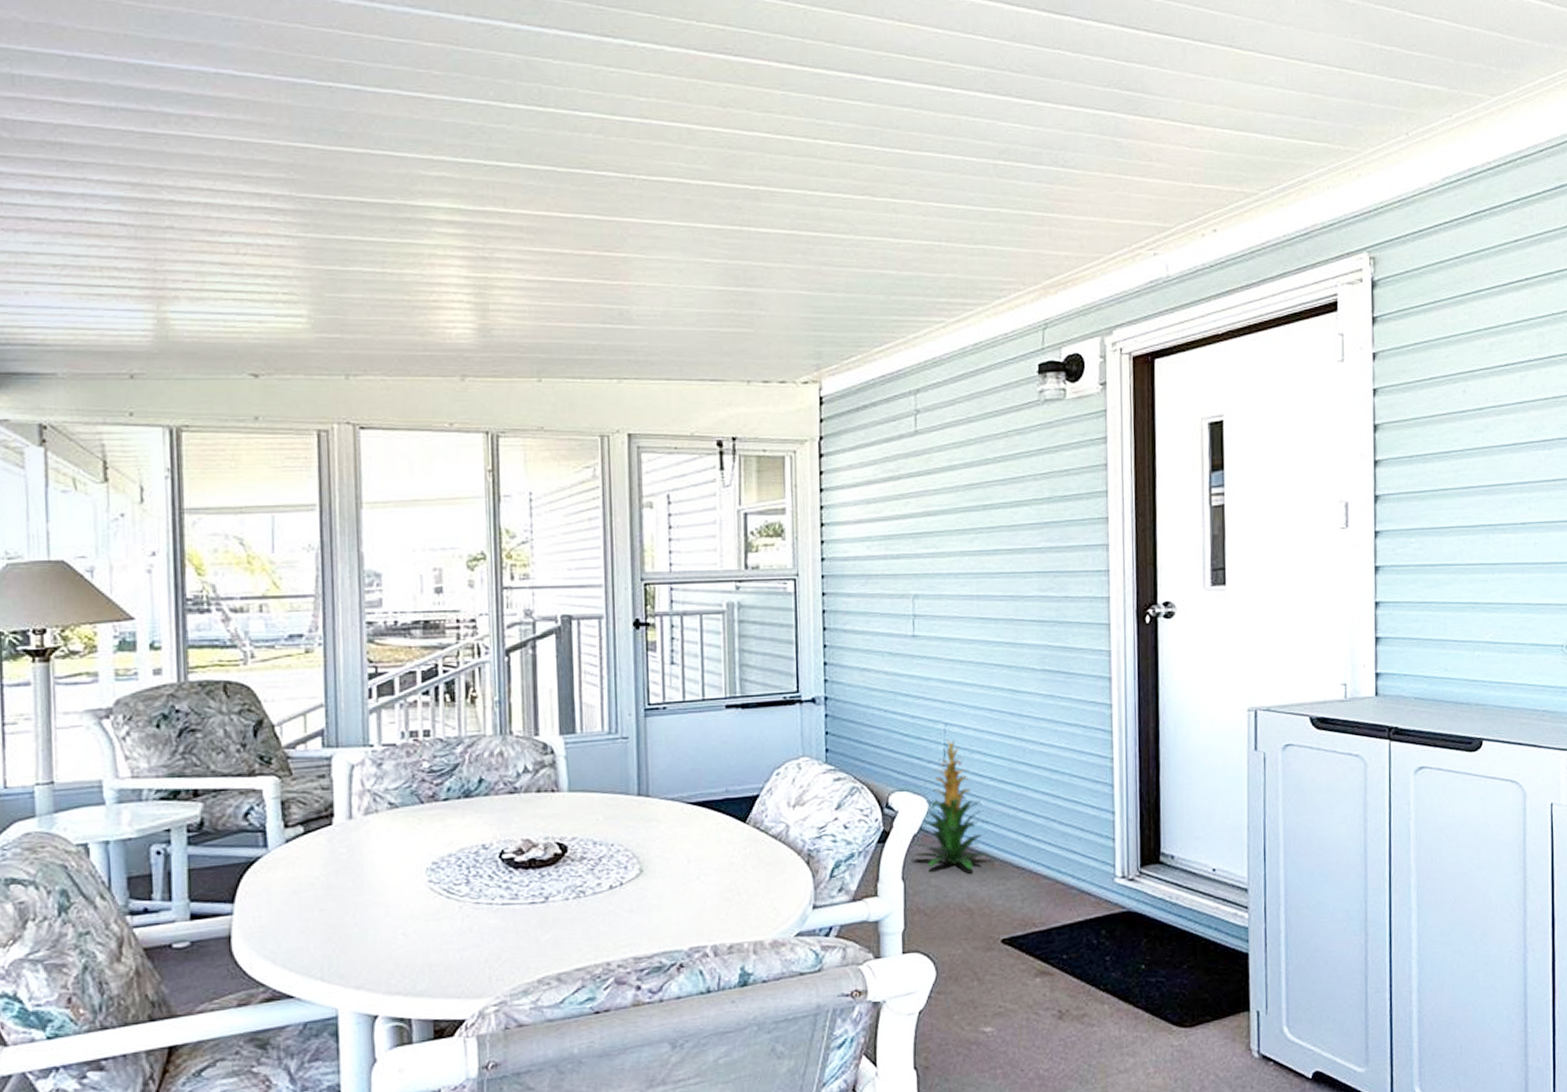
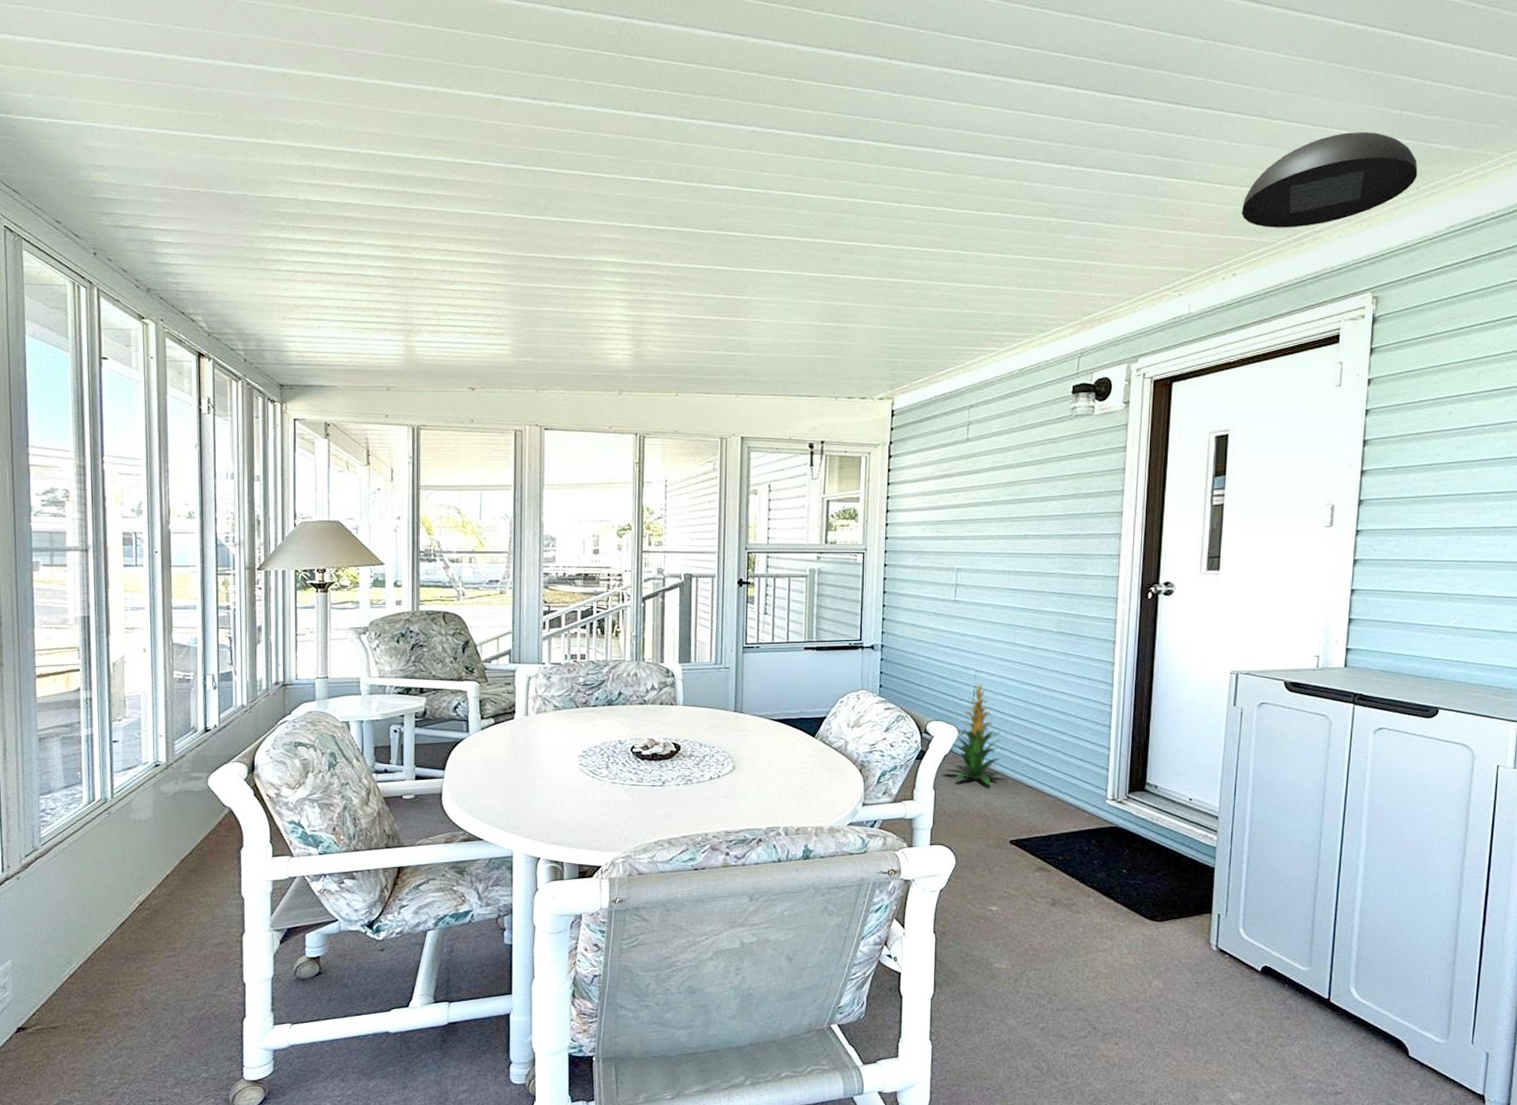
dome light: none [1217,68,1406,177] -> present [1241,132,1418,228]

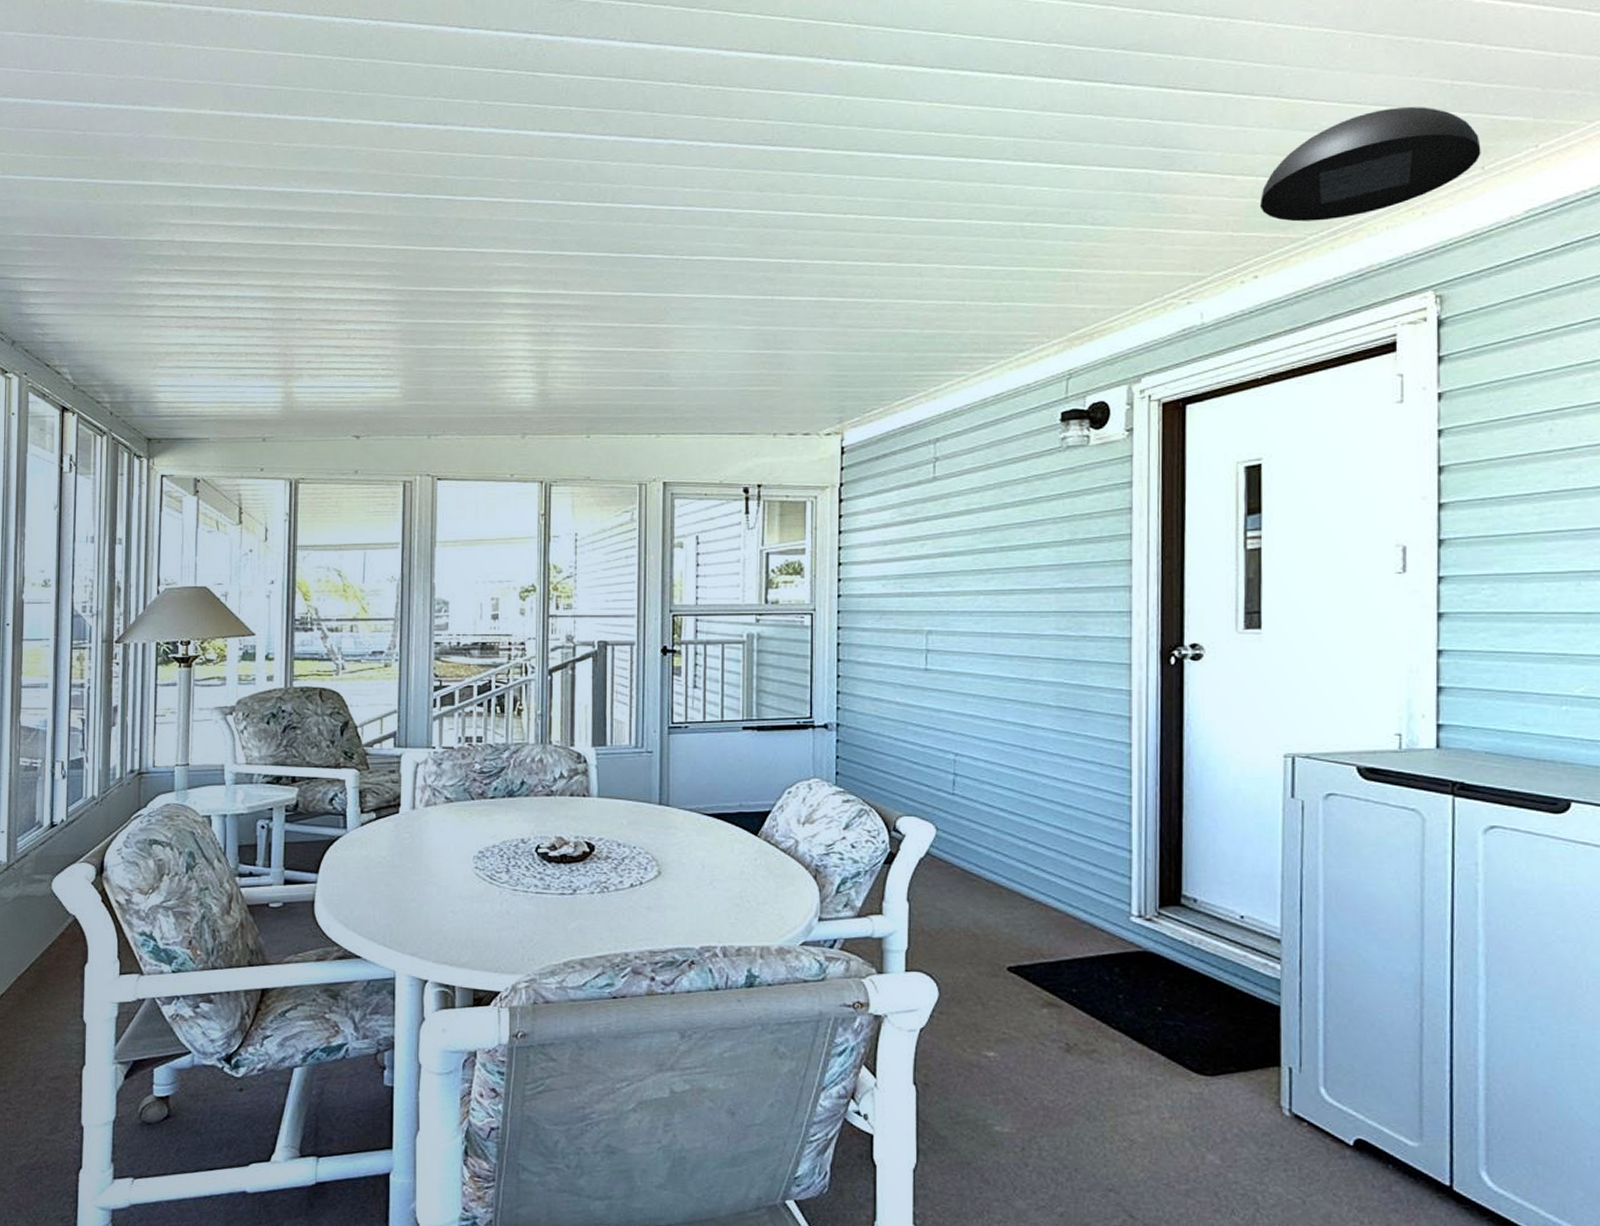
indoor plant: present [943,683,1008,785] -> none [919,769,1001,896]

